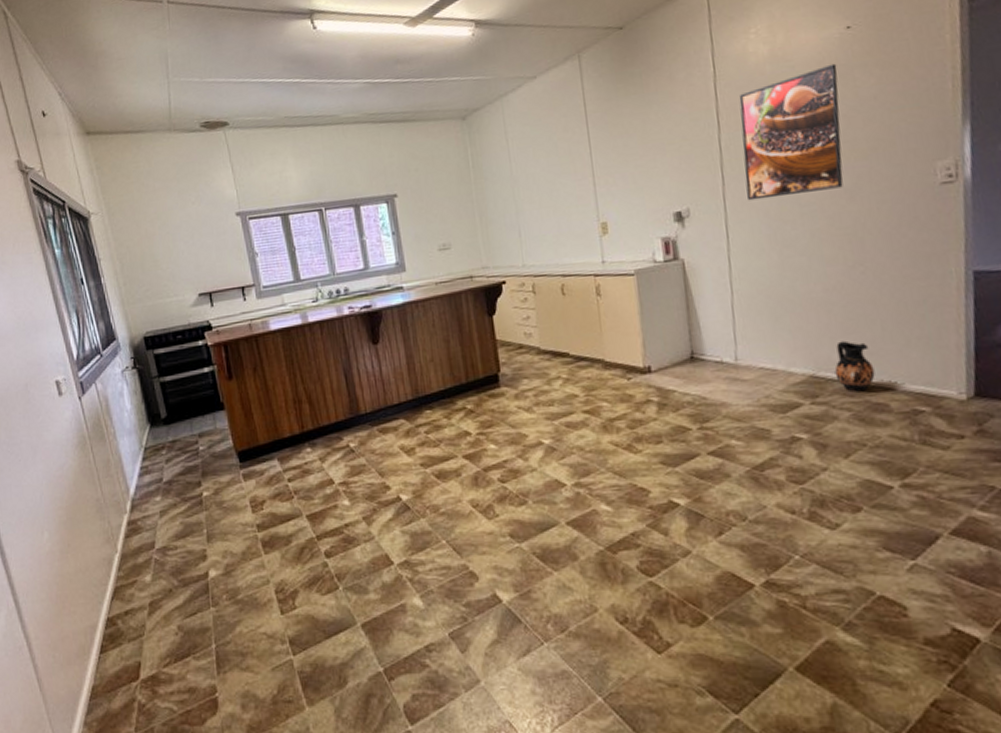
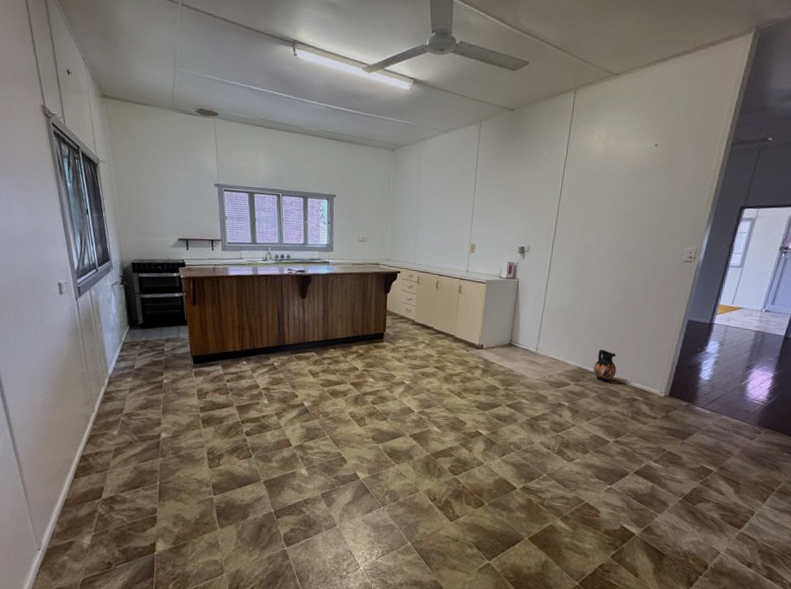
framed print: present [739,63,843,201] -> none [568,168,643,252]

